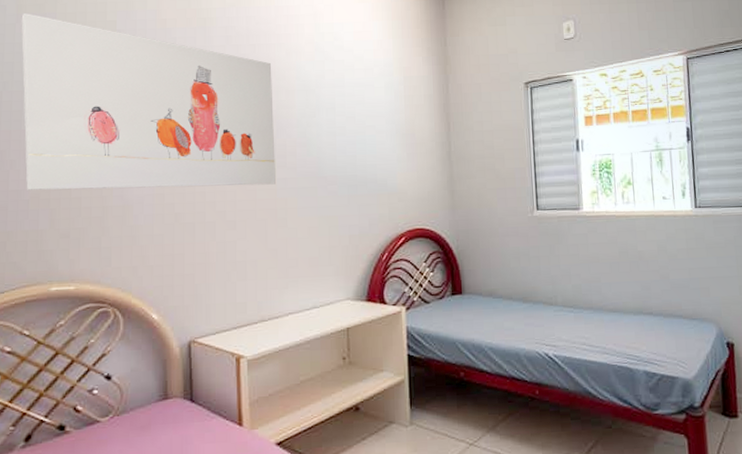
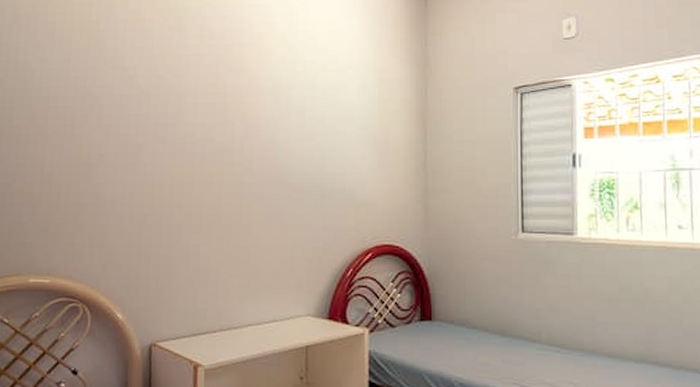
wall art: present [21,12,276,190] -> none [13,13,244,189]

